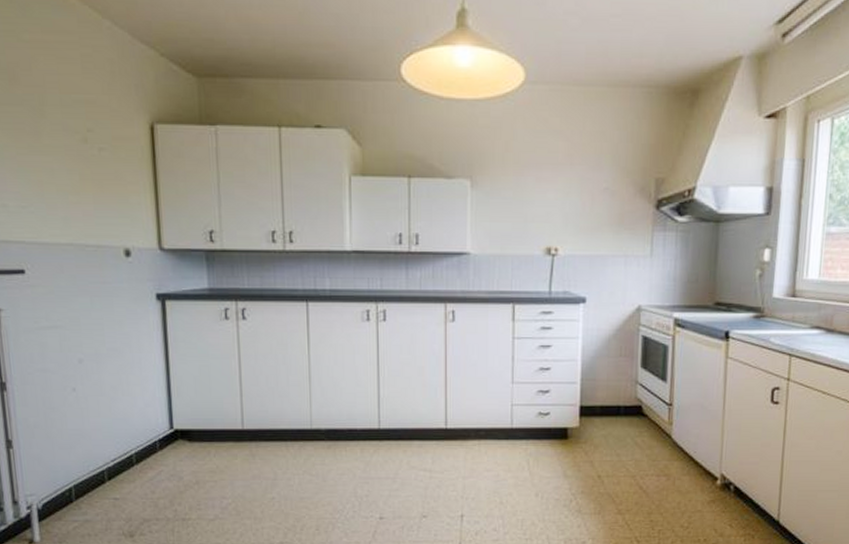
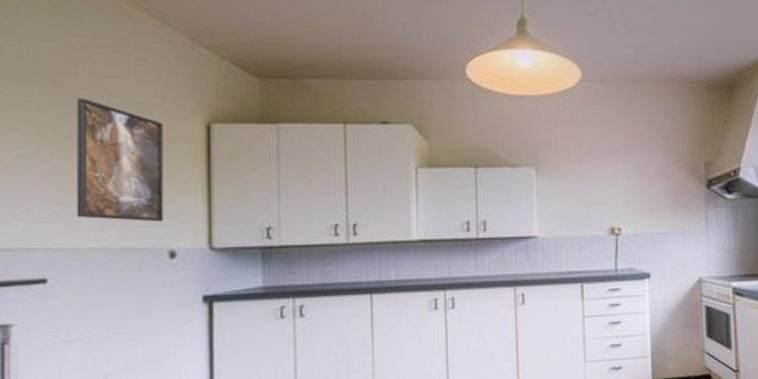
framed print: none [33,95,118,221] -> present [76,98,164,222]

